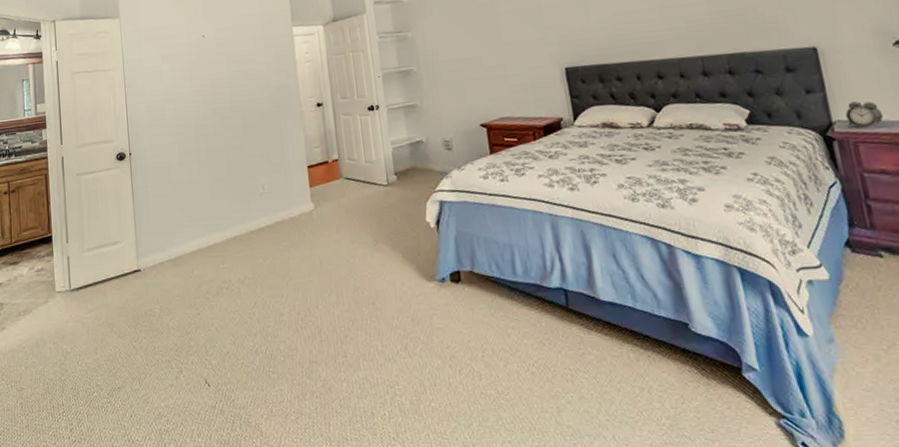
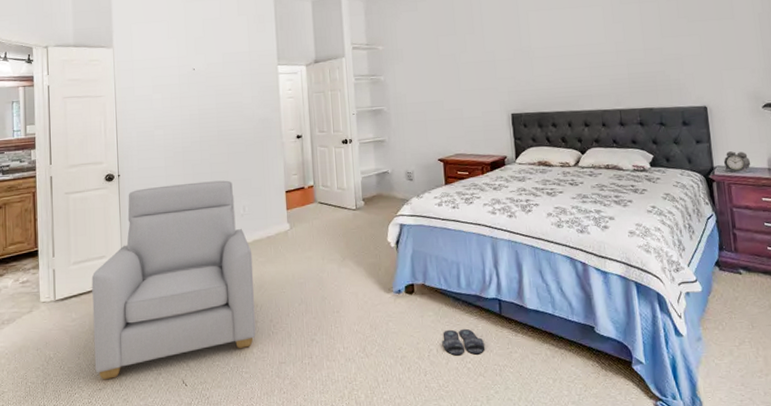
armchair: none [106,156,282,378] -> present [91,180,256,380]
slippers: none [498,324,550,357] -> present [442,328,484,356]

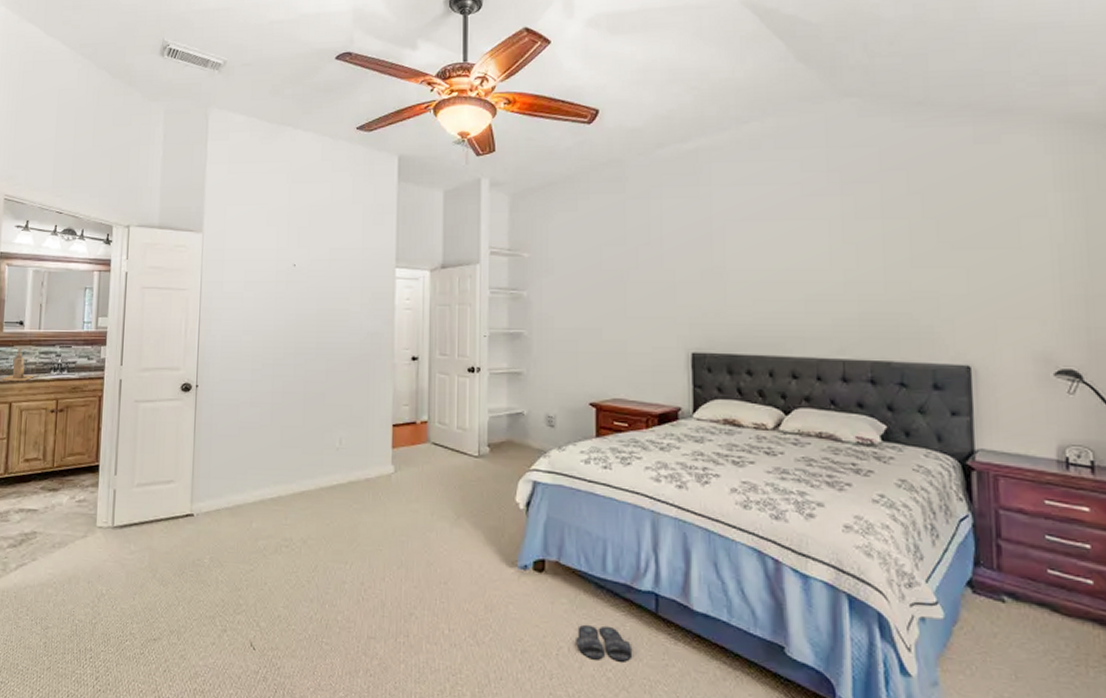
armchair: present [91,180,256,380] -> none [151,403,346,630]
alarm clock: present [723,151,751,173] -> none [989,431,1031,463]

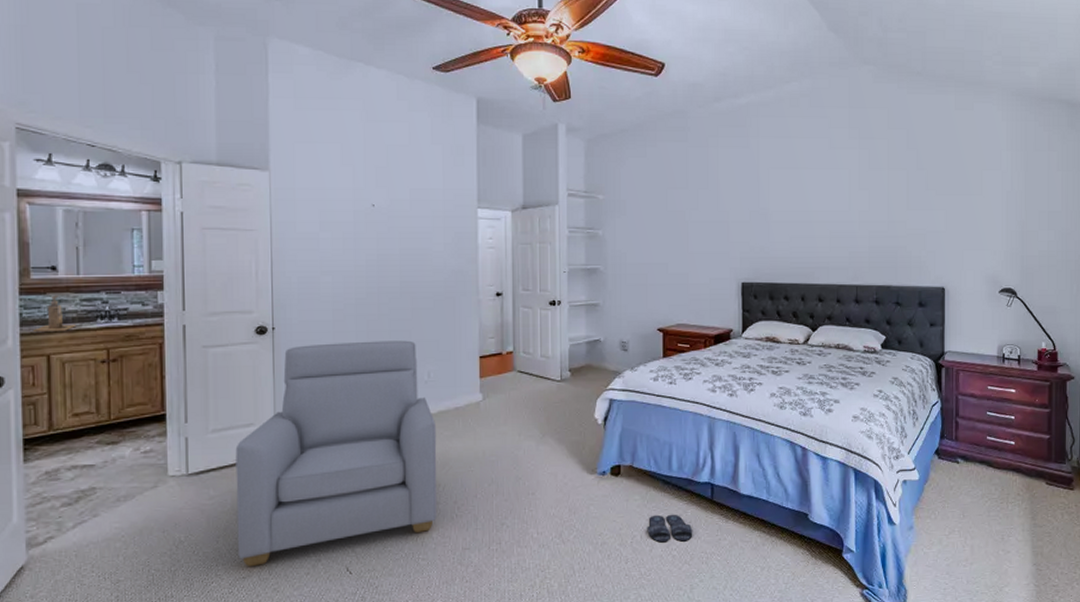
armchair: none [151,403,346,630] -> present [235,340,437,567]

